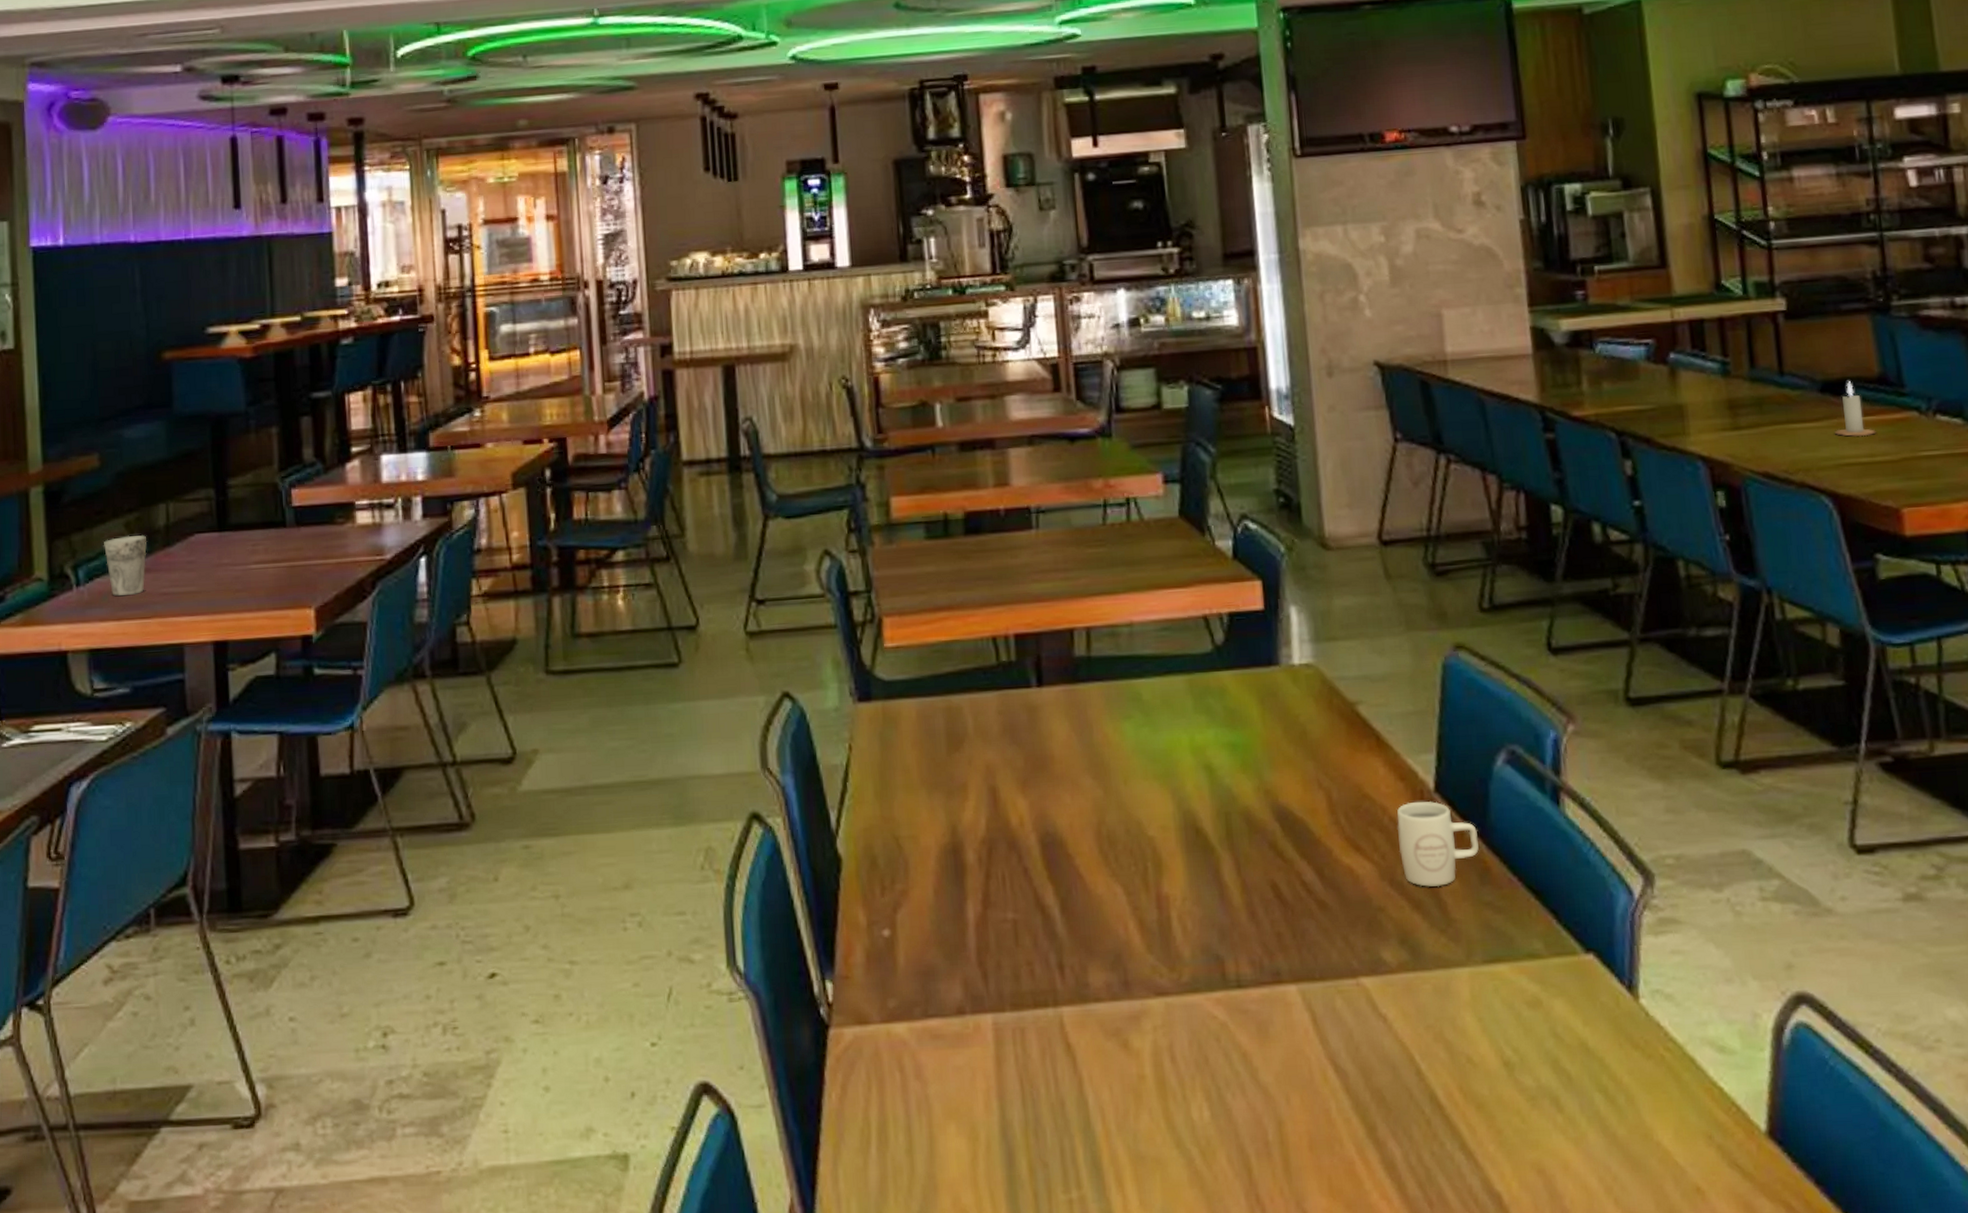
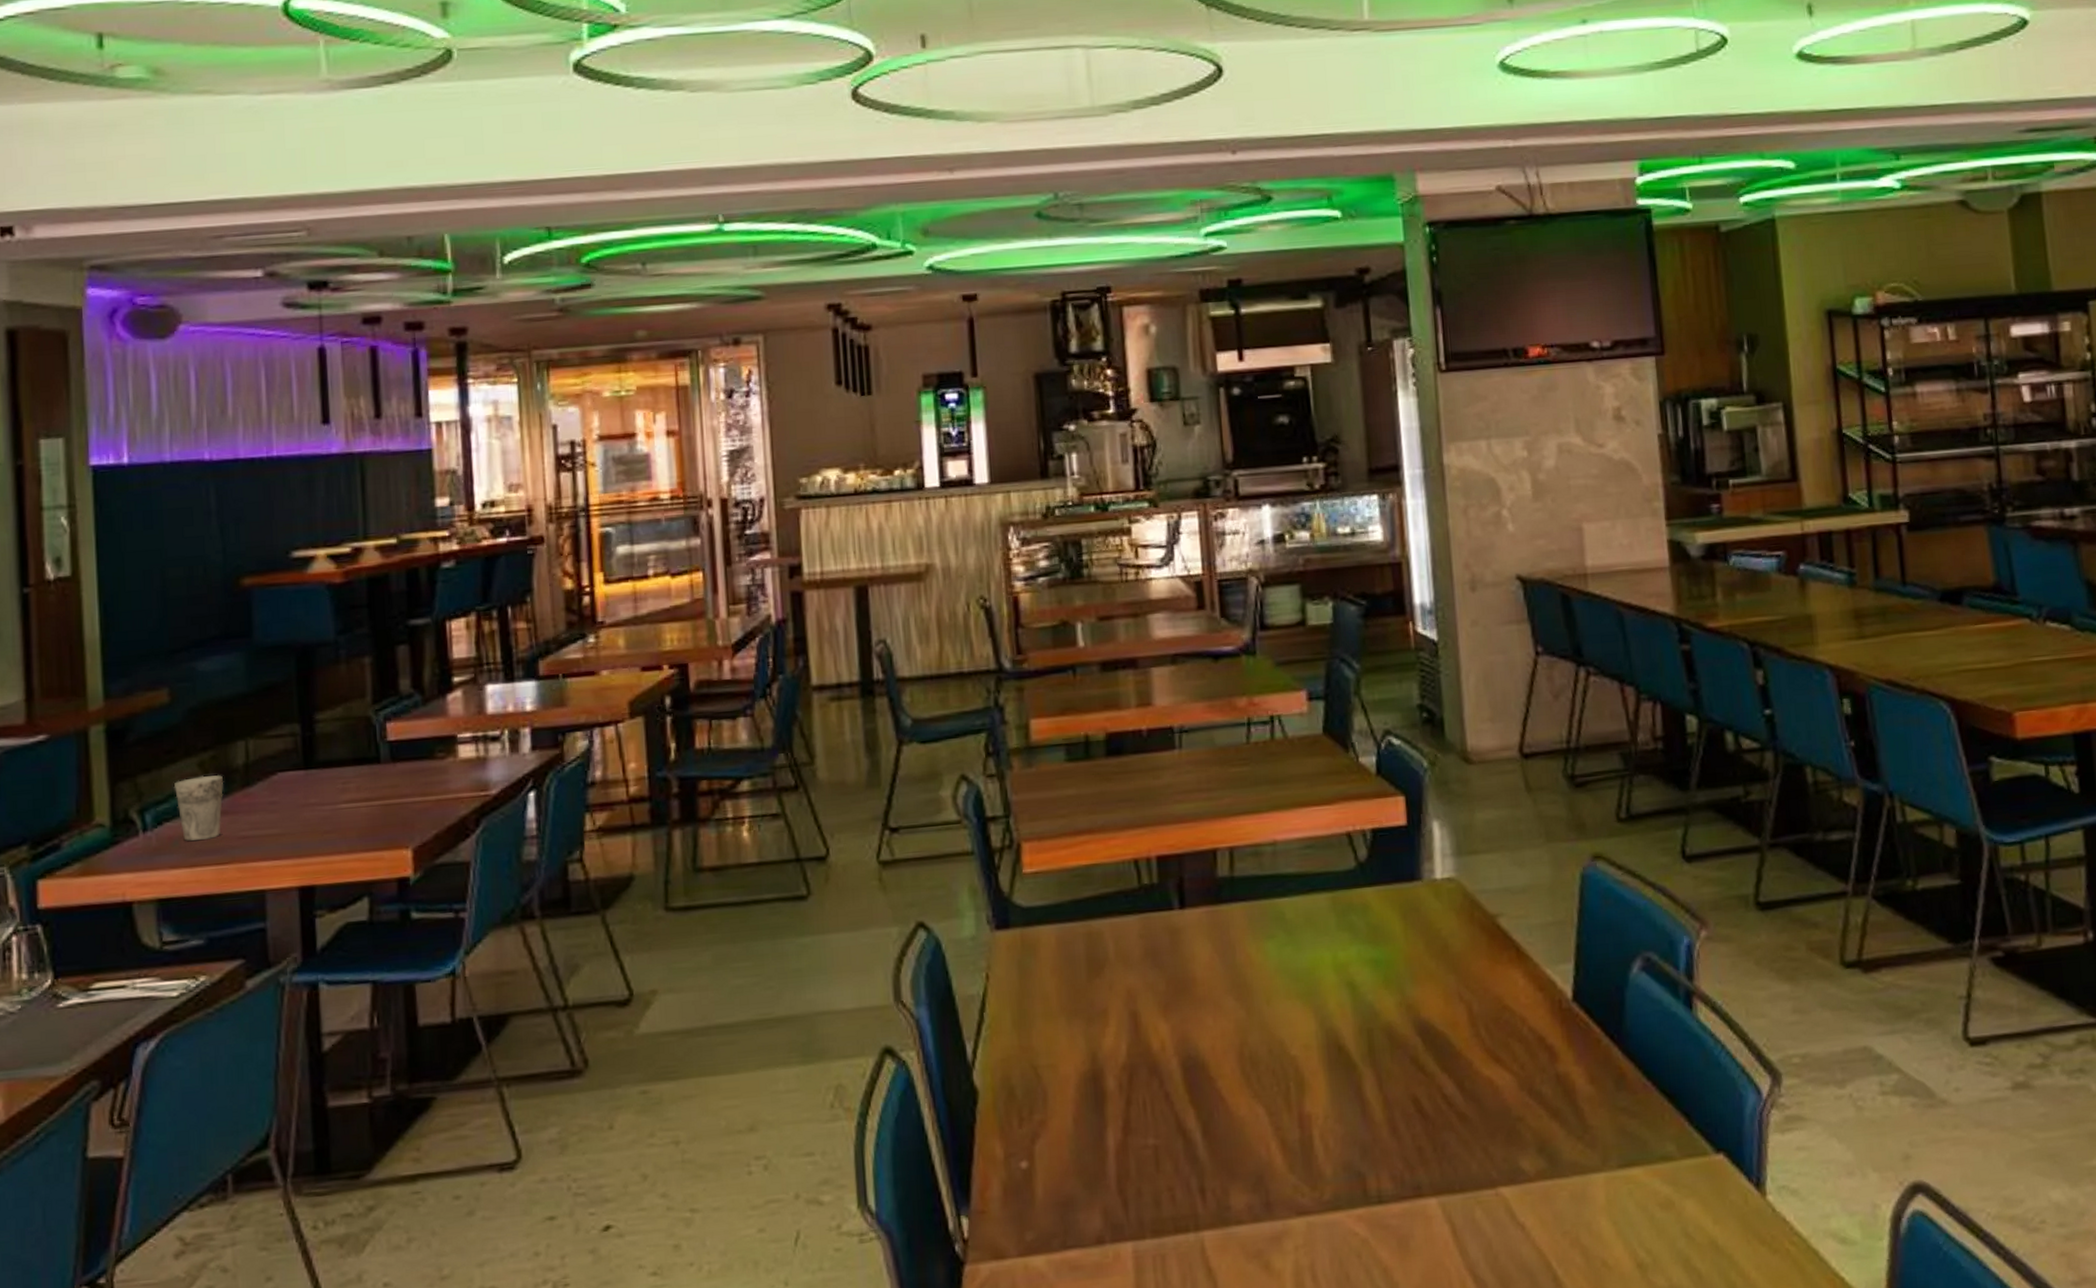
mug: present [1396,801,1479,887] -> none [1535,1010,1615,1095]
candle: present [1835,381,1876,437] -> none [1953,590,1991,644]

